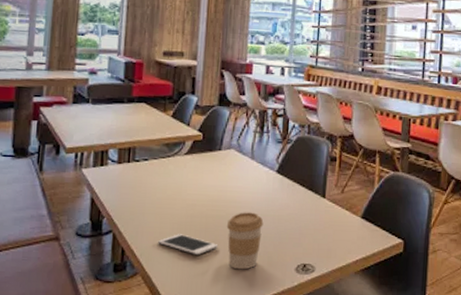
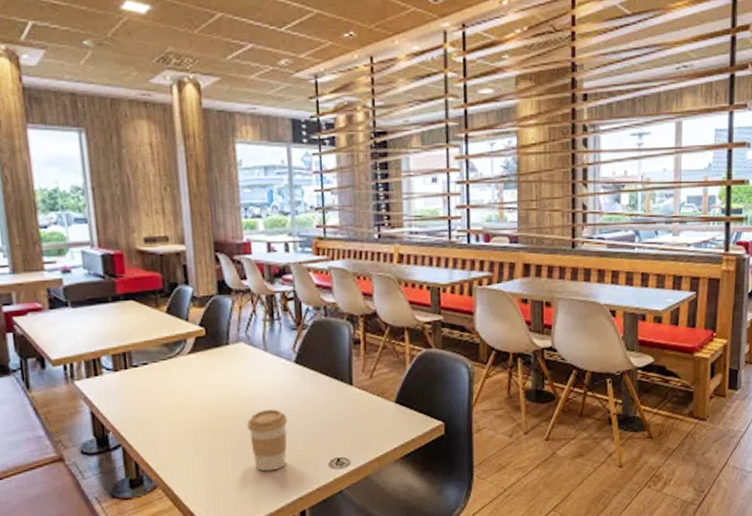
cell phone: present [158,234,219,256] -> none [174,440,241,462]

